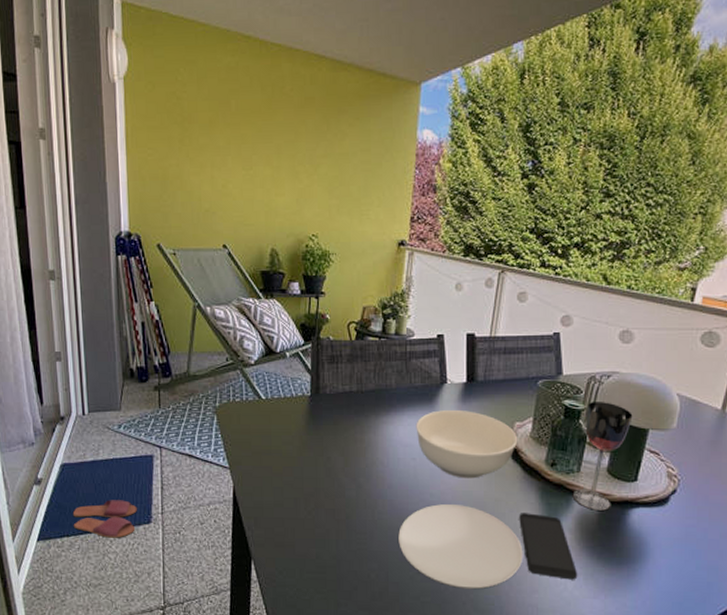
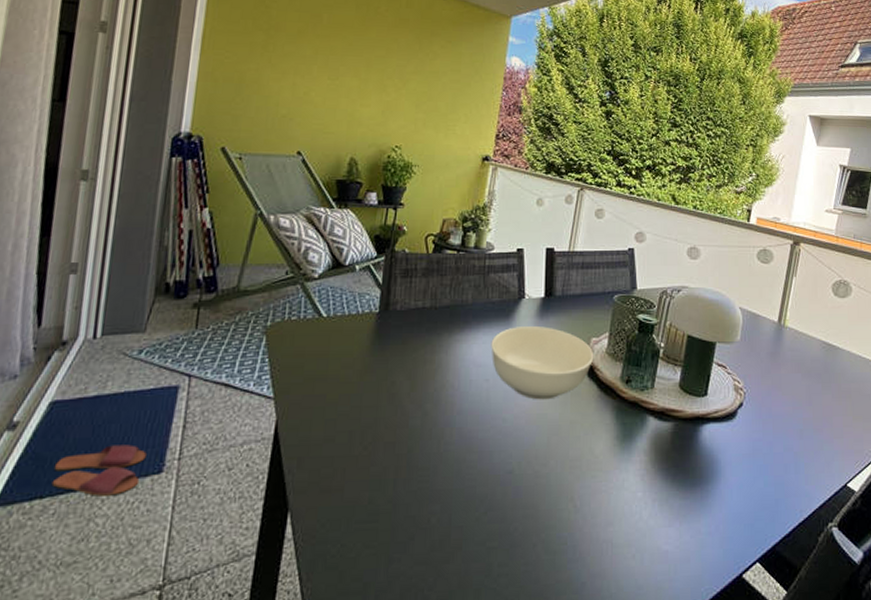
plate: present [398,504,523,590] -> none [465,429,598,528]
mobile phone: present [519,513,578,580] -> none [594,435,653,508]
wineglass: present [572,402,633,511] -> none [646,316,701,429]

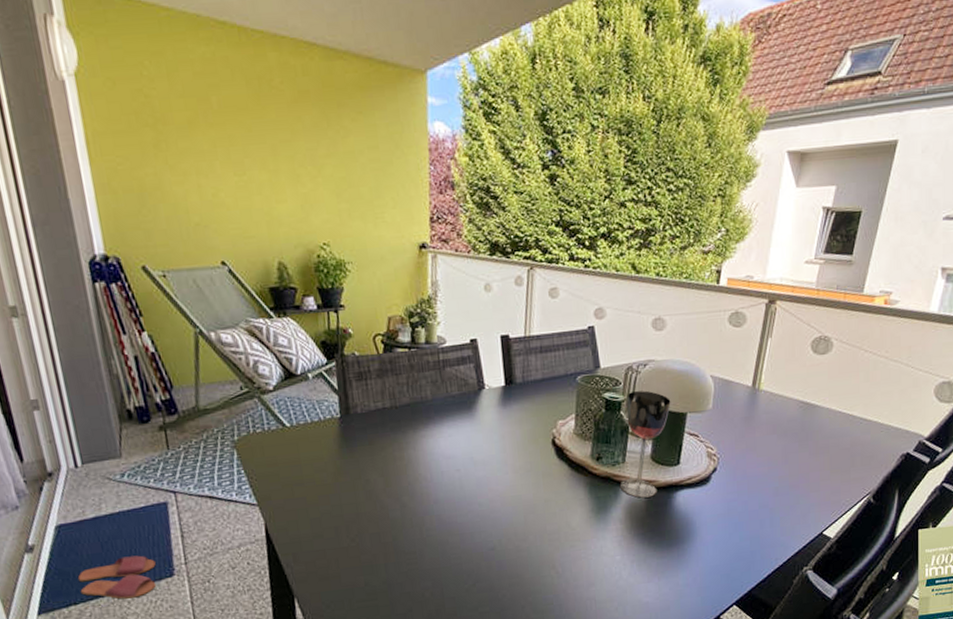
bowl: present [491,326,594,400] -> none [456,414,562,484]
wineglass: none [646,316,701,429] -> present [619,390,671,498]

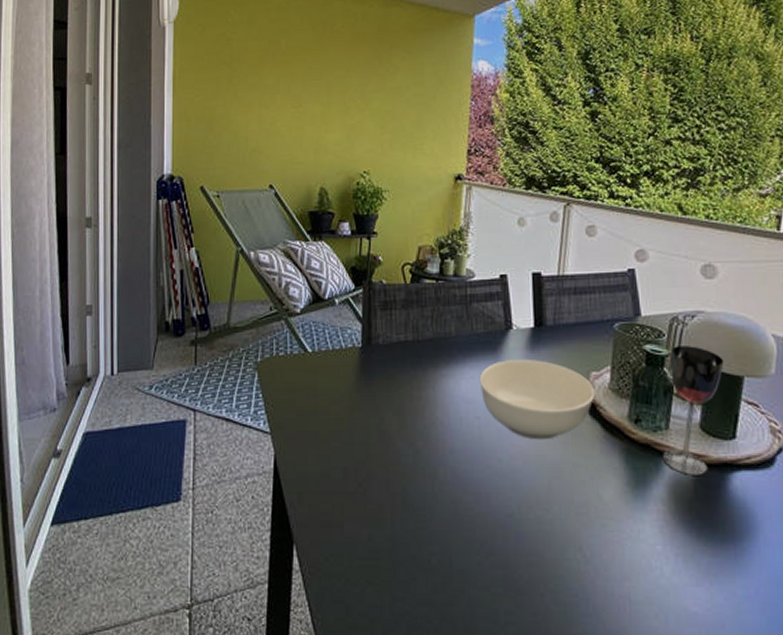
slippers: present [78,555,156,599] -> none [92,474,165,520]
bowl: none [456,414,562,484] -> present [479,360,596,440]

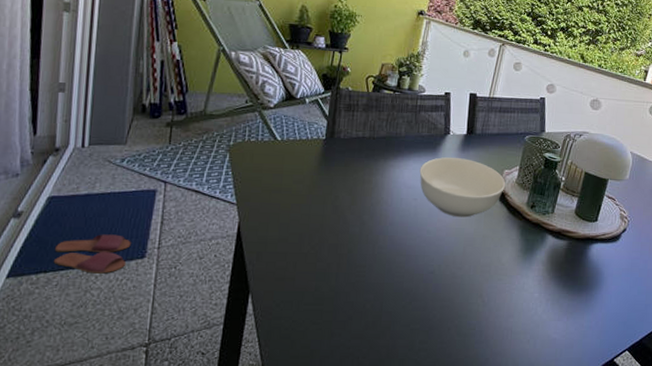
slippers: none [92,474,165,520] -> present [53,234,131,274]
wineglass: present [661,346,724,475] -> none [546,155,597,246]

